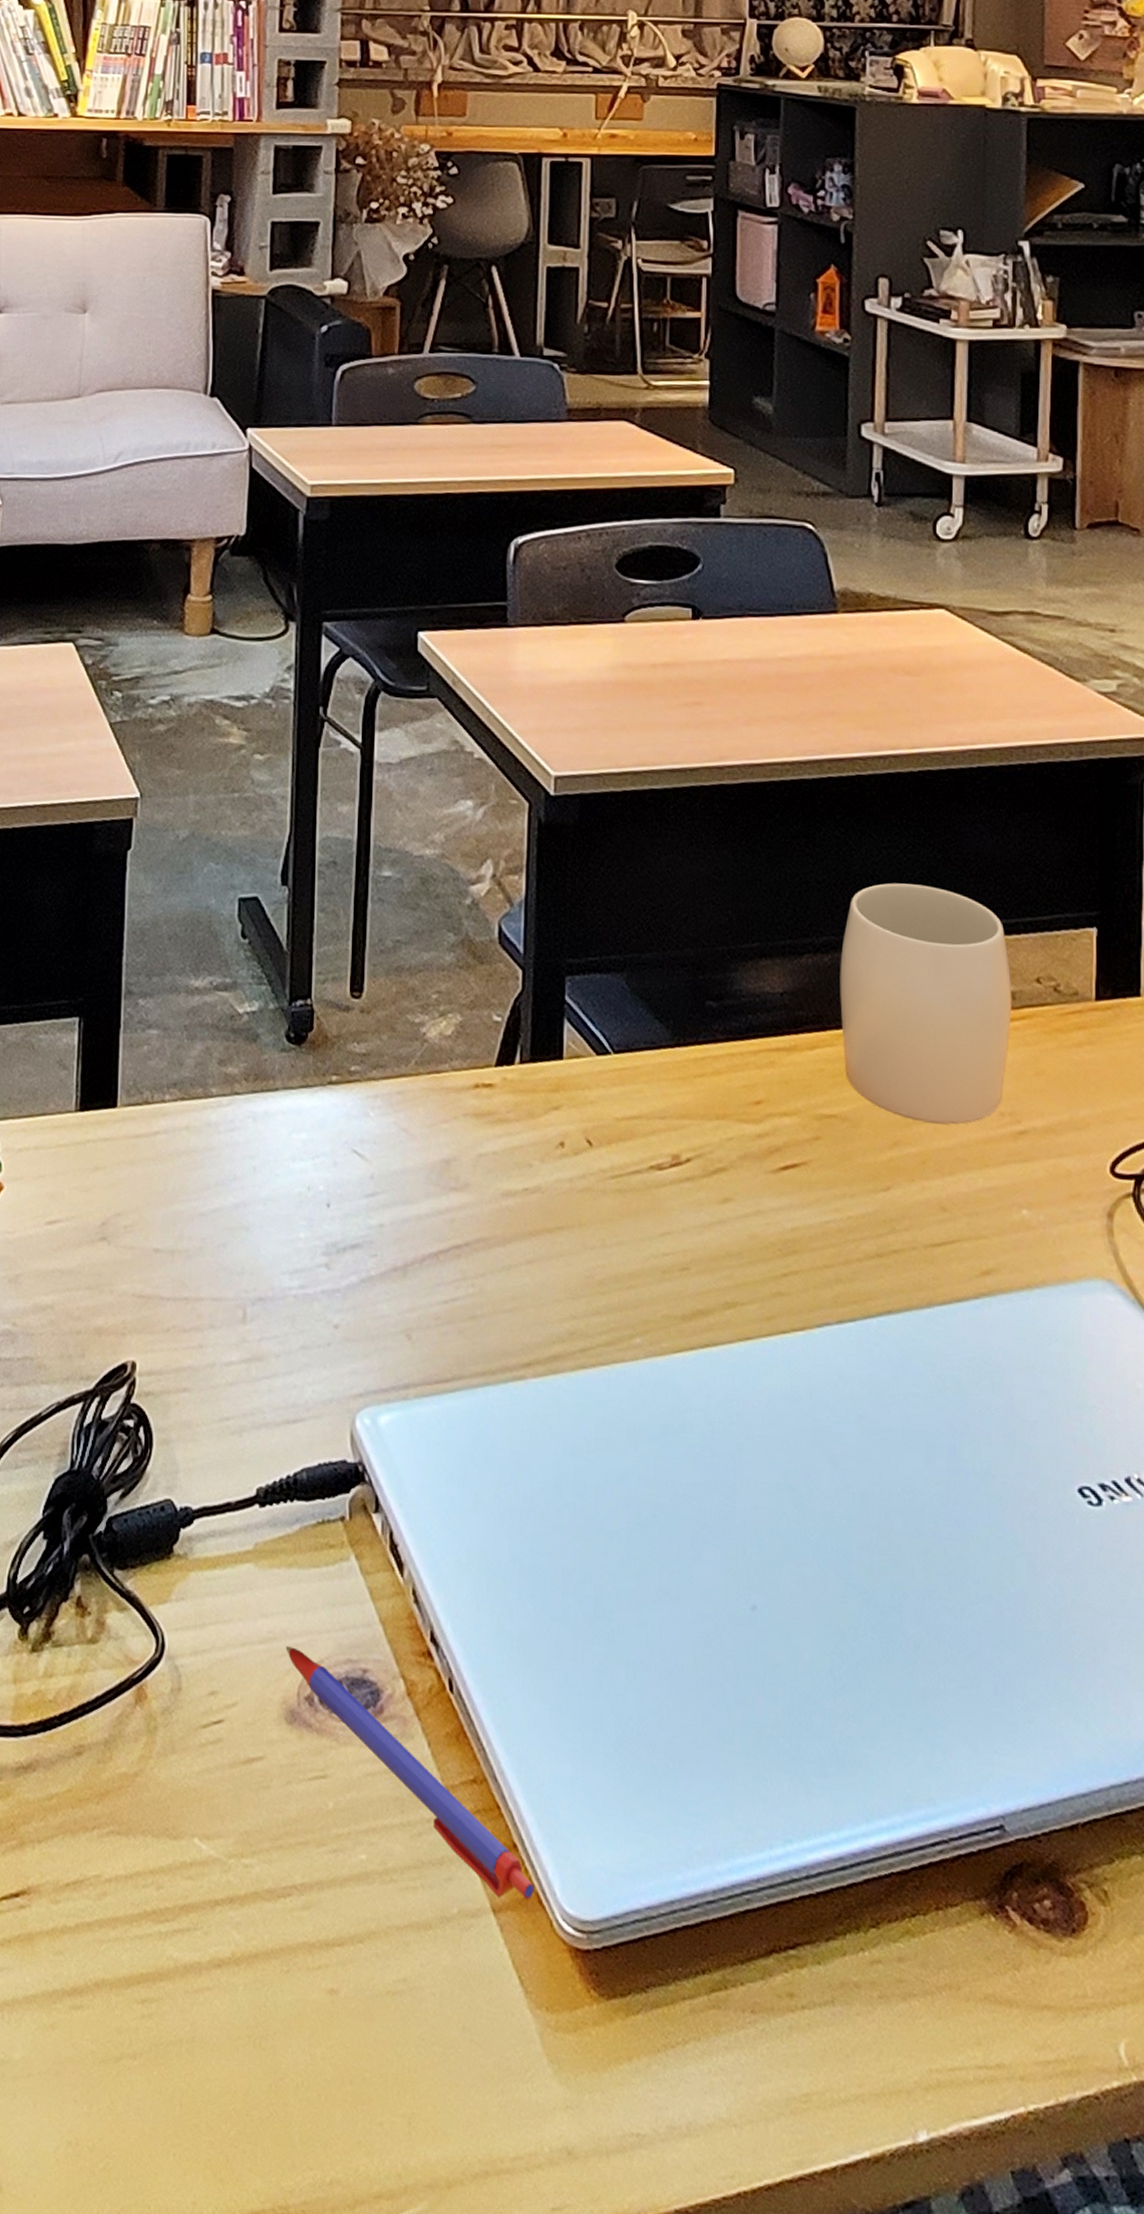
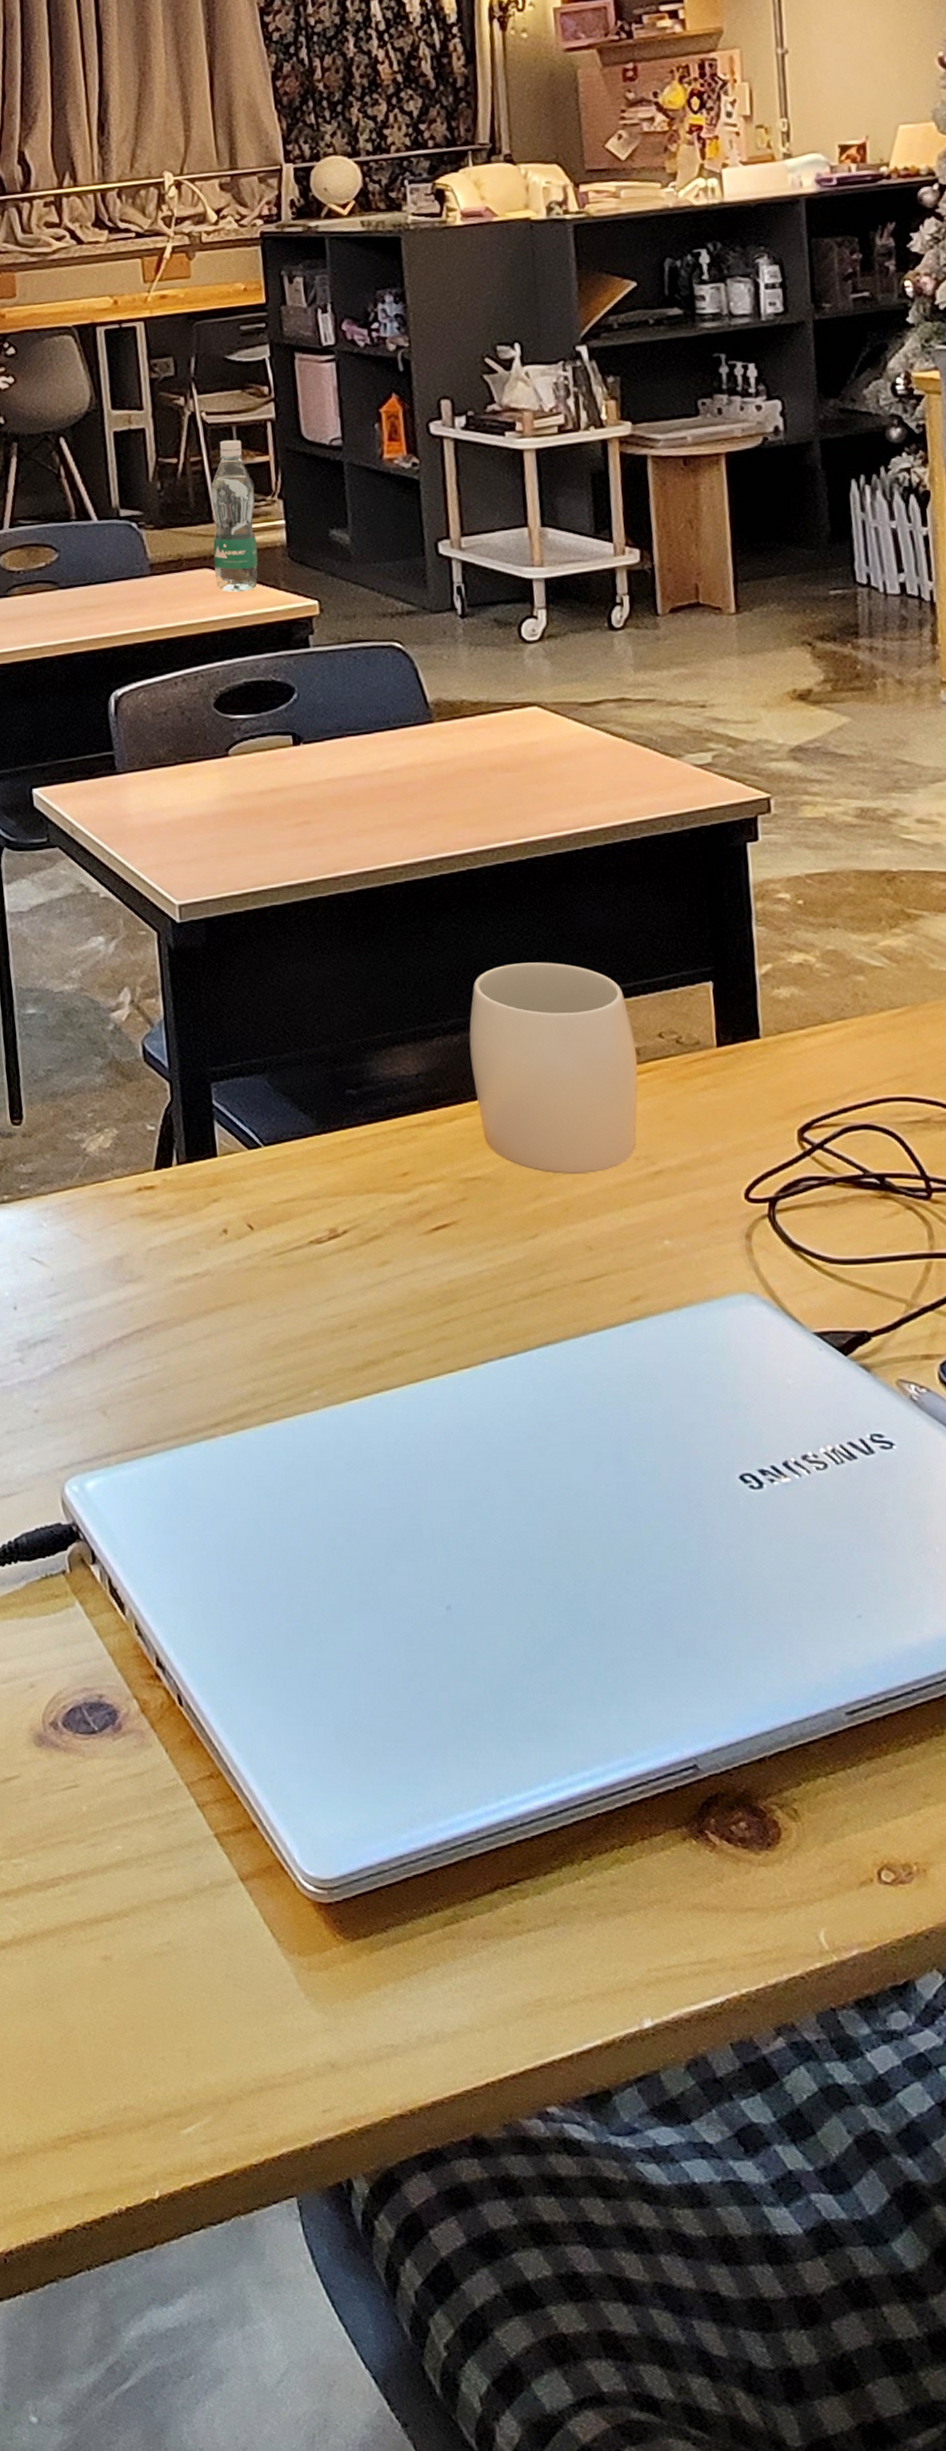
pen: present [285,1646,534,1900] -> none [26,1683,276,1869]
bottle: none [631,291,683,451] -> present [210,440,259,592]

